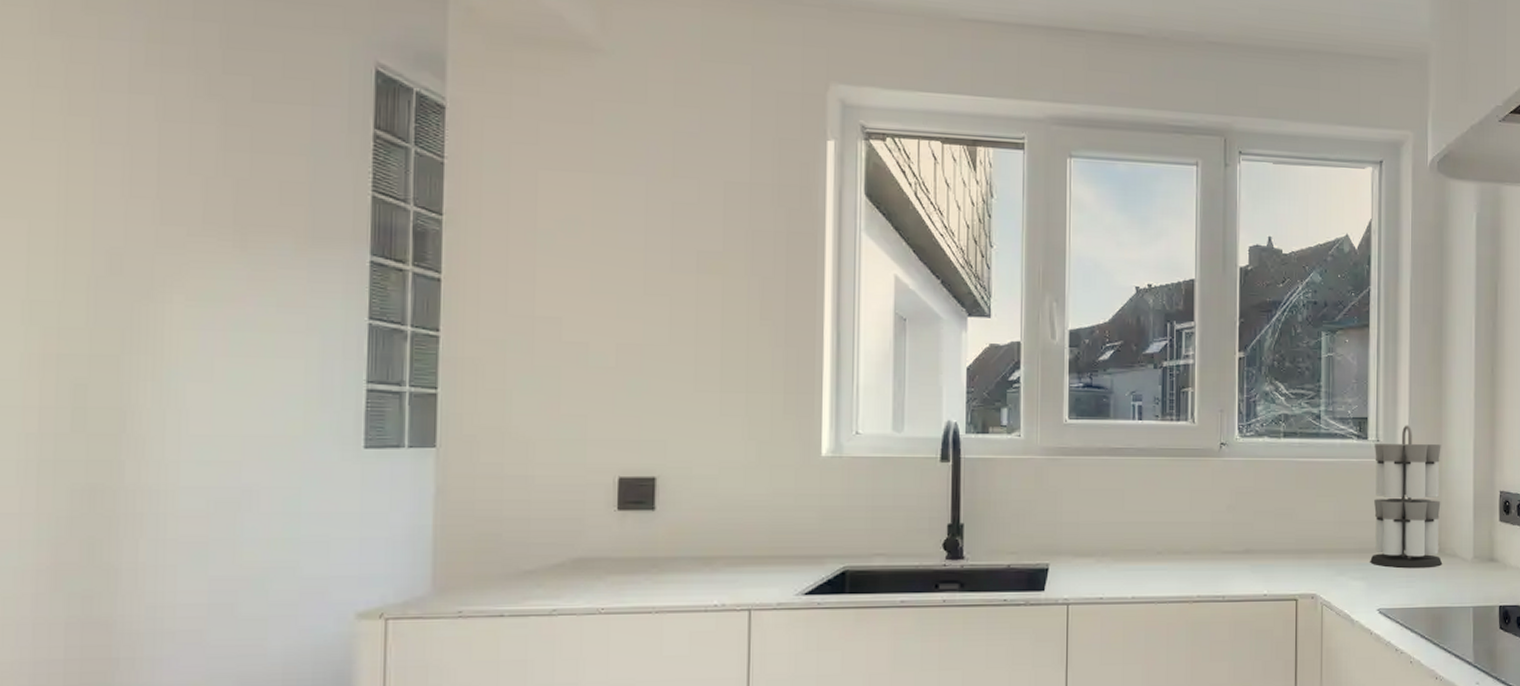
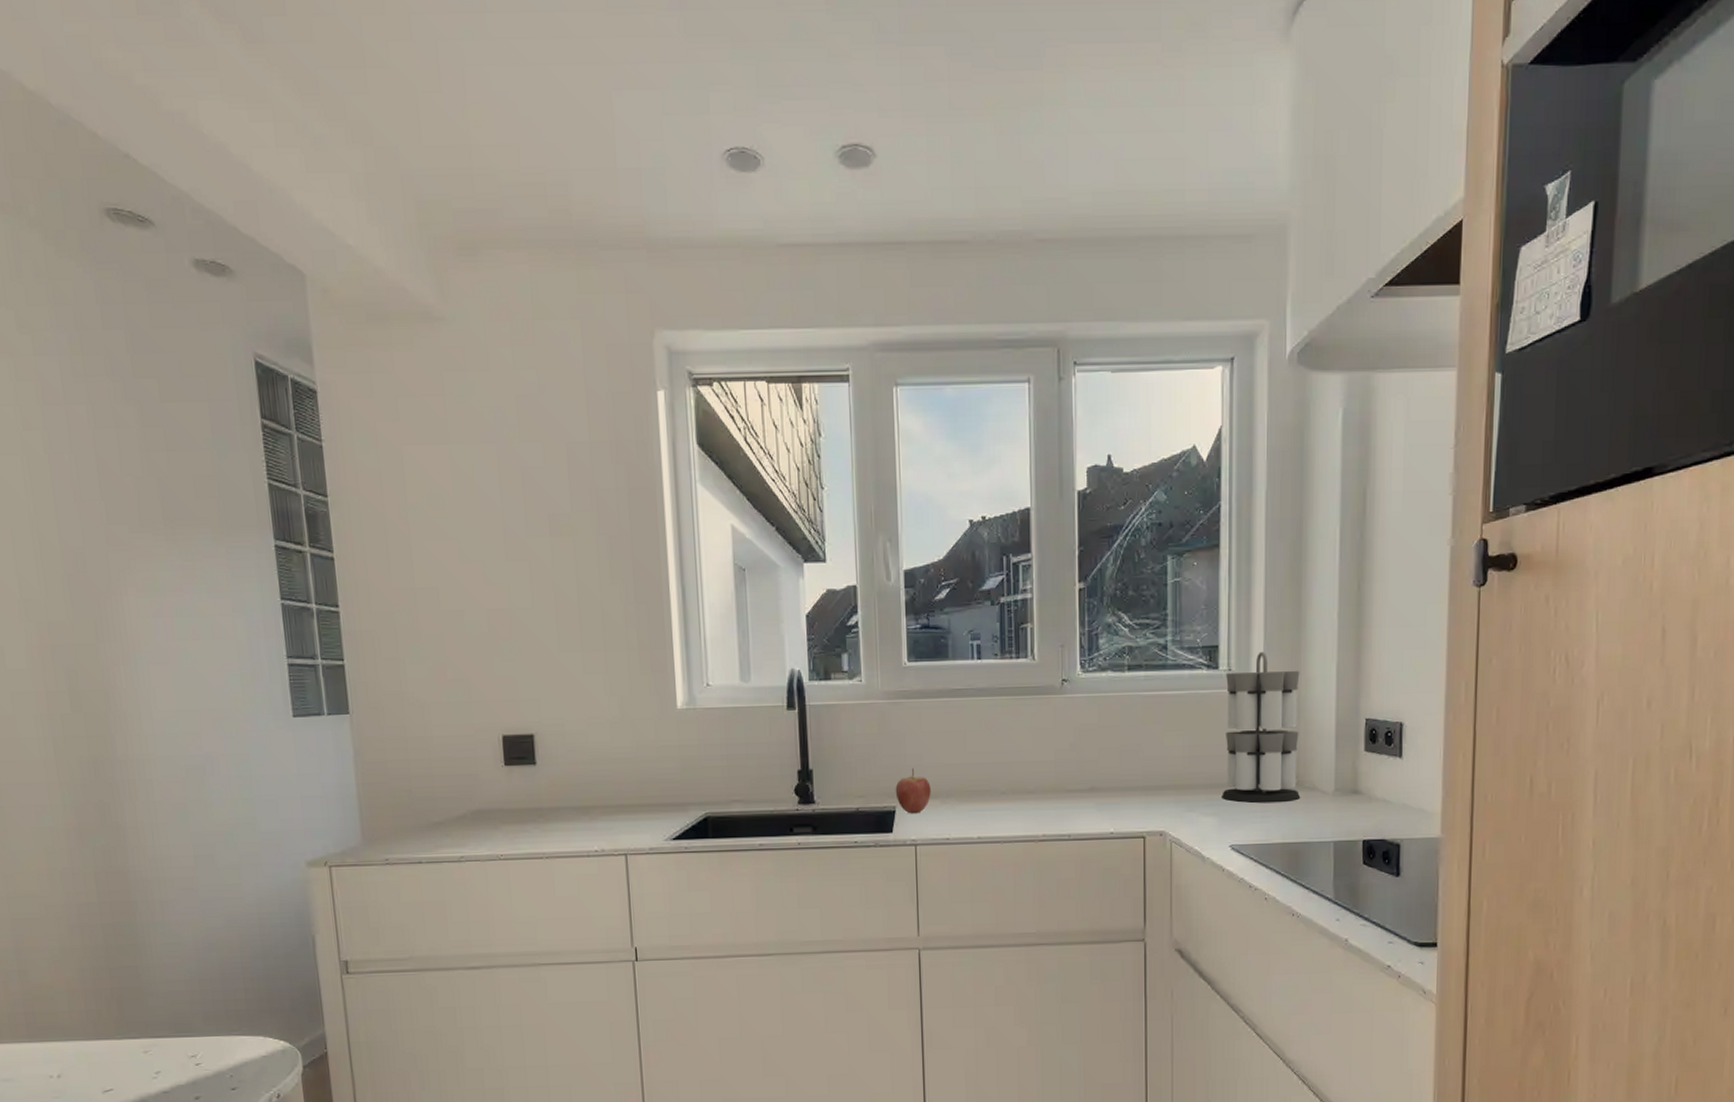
fruit: none [1049,525,1086,572] -> present [895,768,931,814]

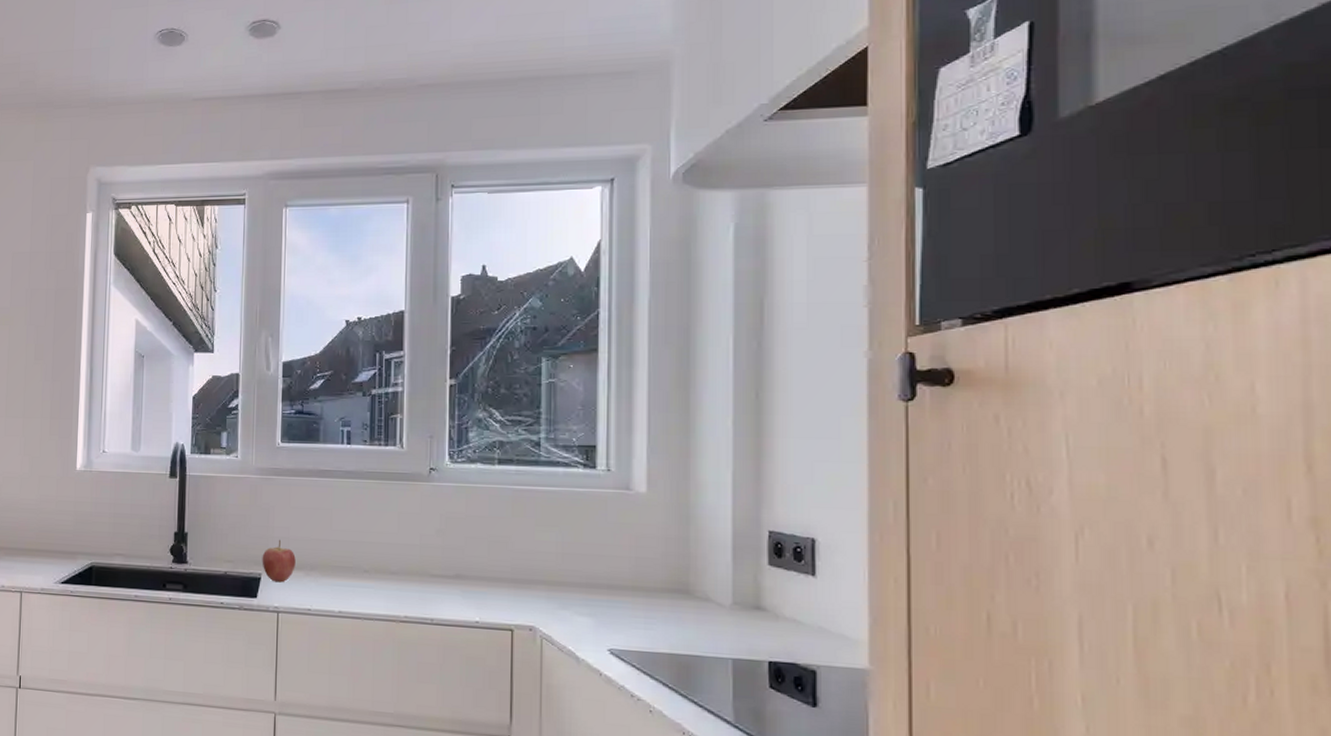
spice rack: present [1222,651,1300,803] -> none [599,454,690,611]

